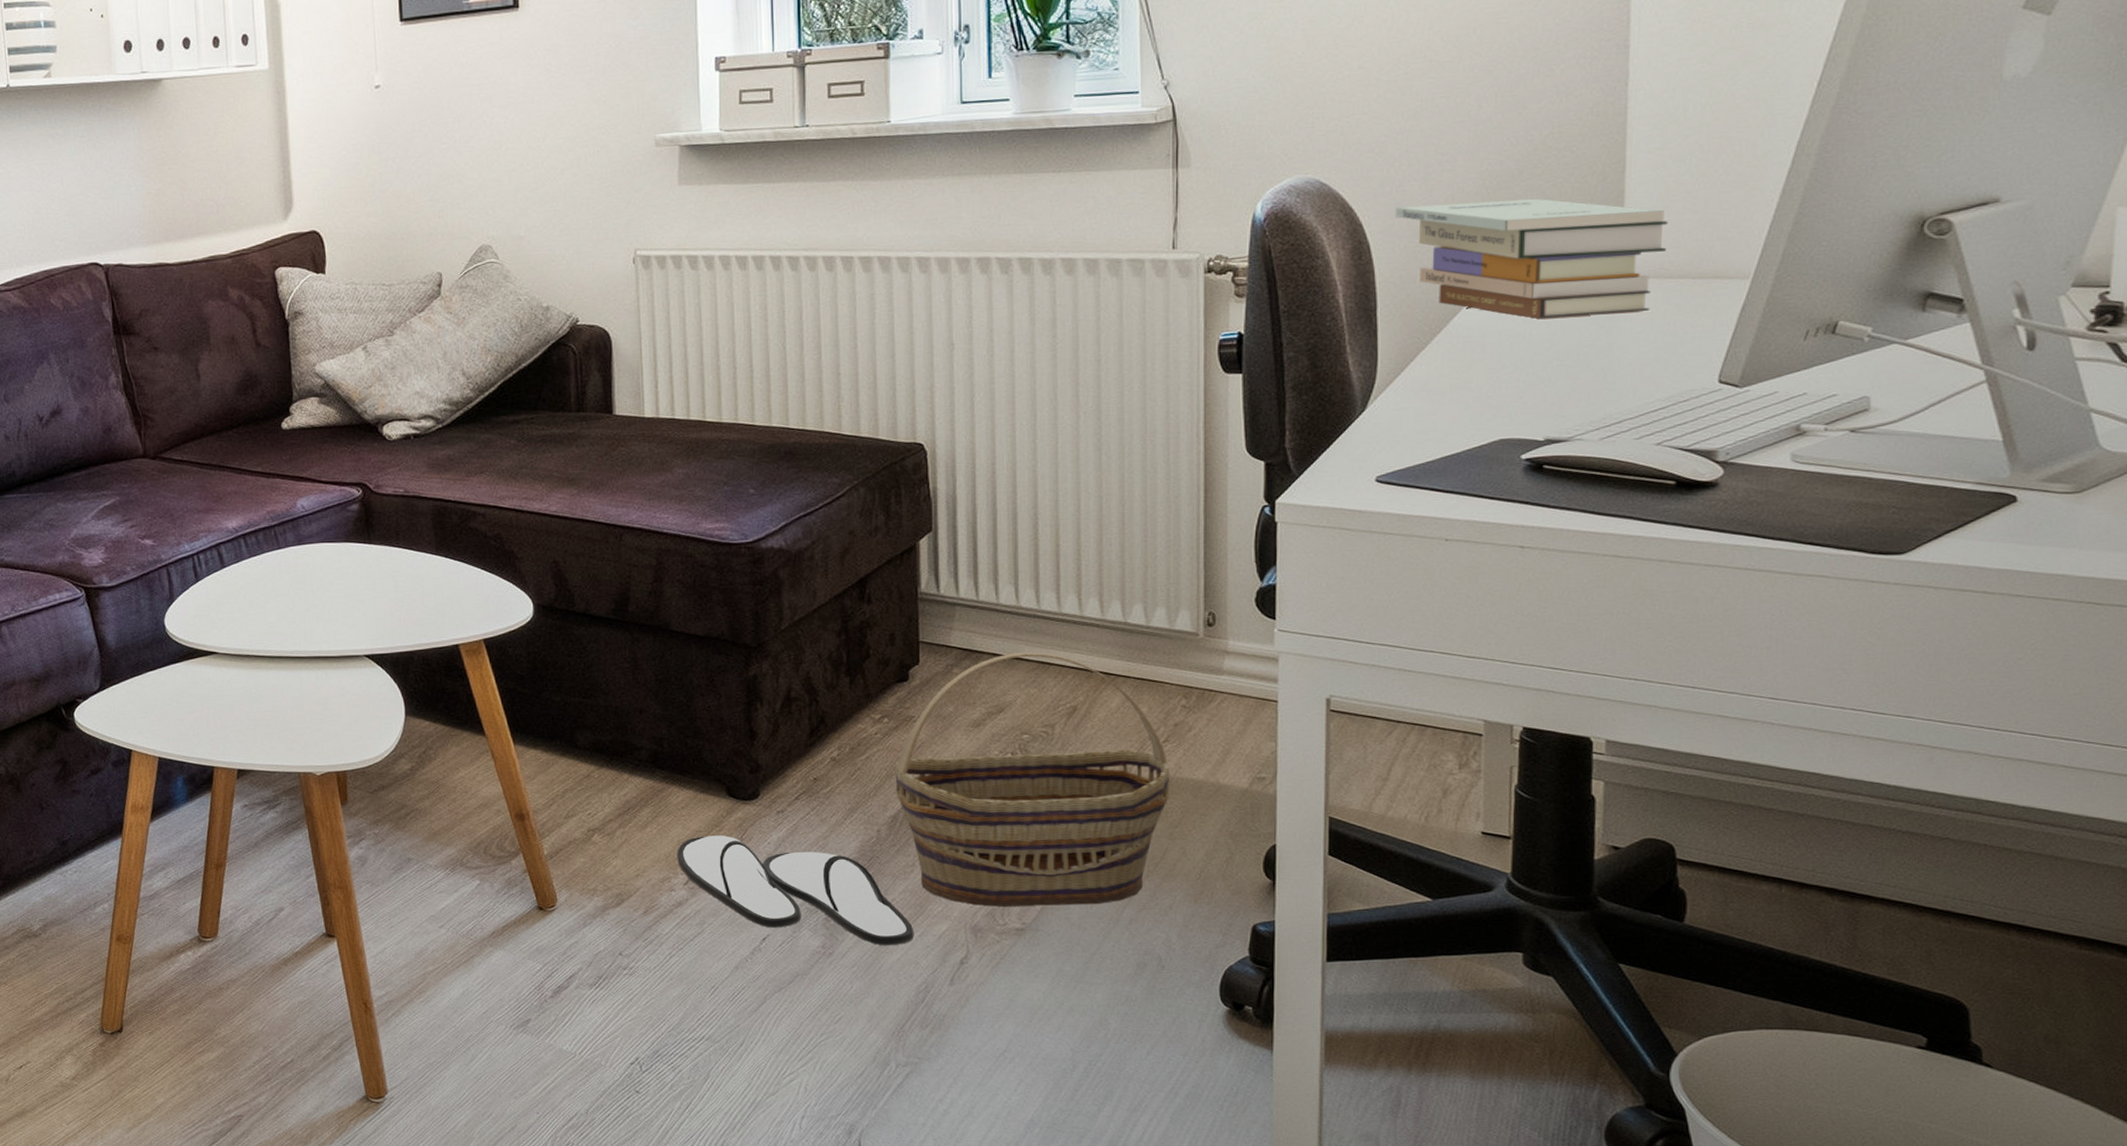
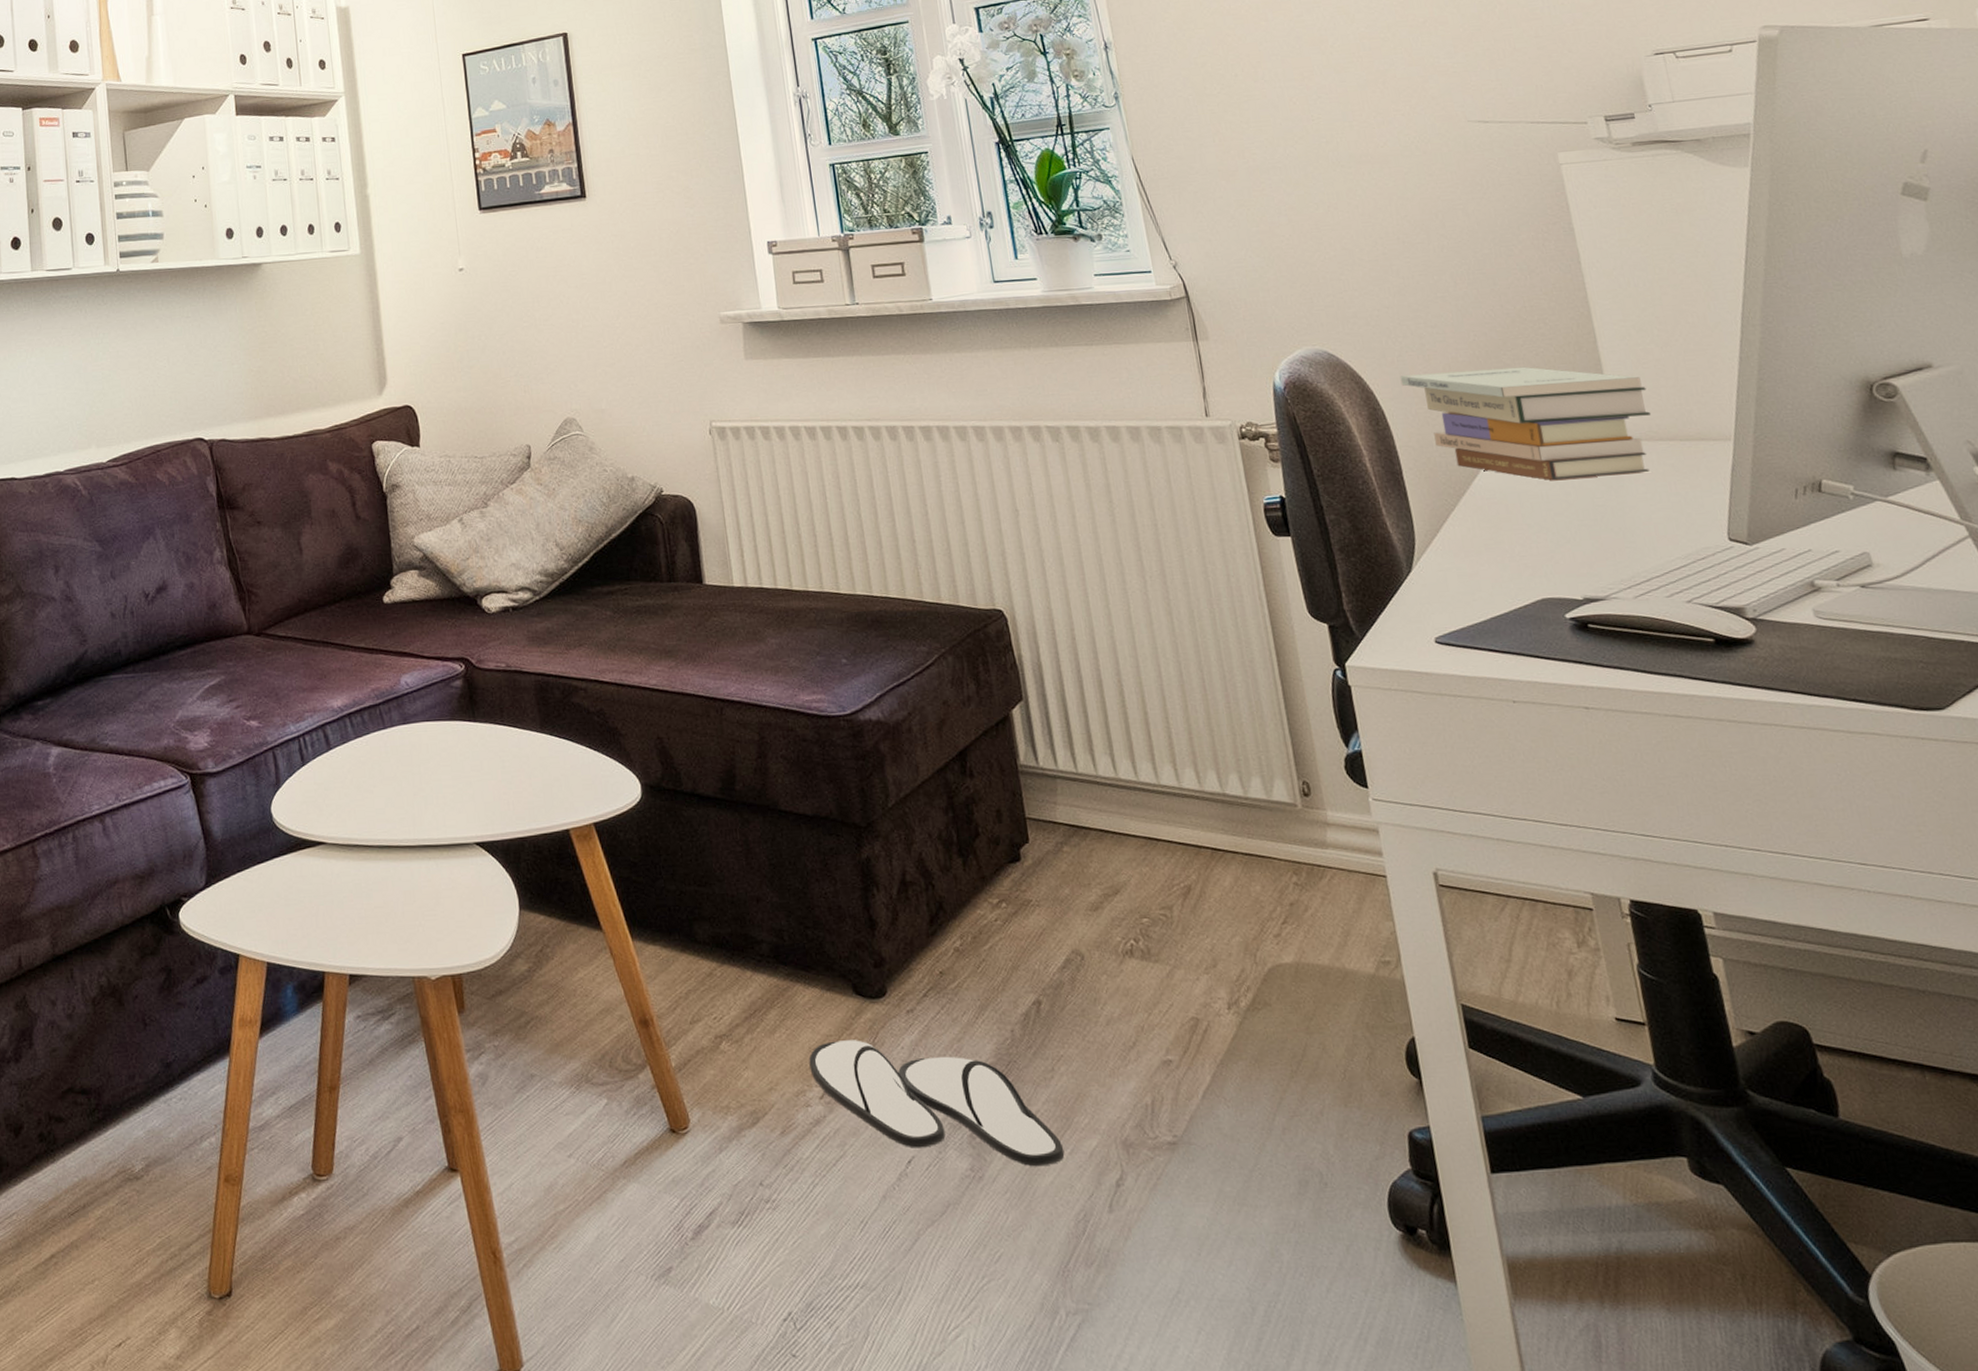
basket: present [895,651,1170,907] -> none [1019,827,1299,1117]

